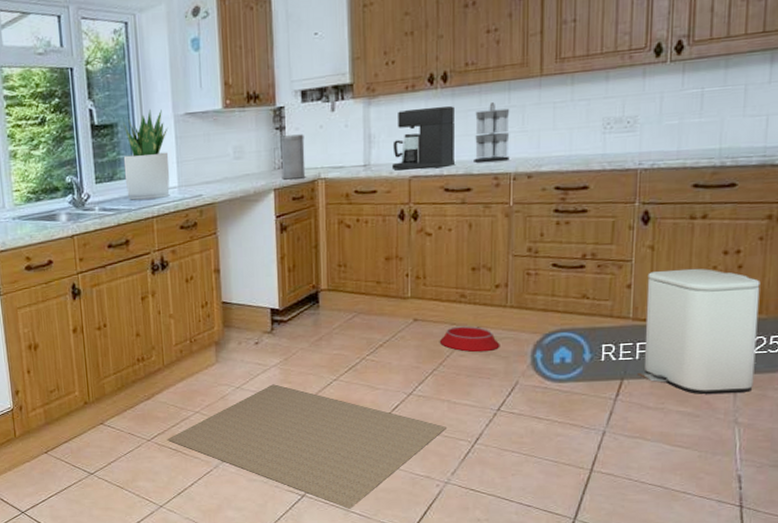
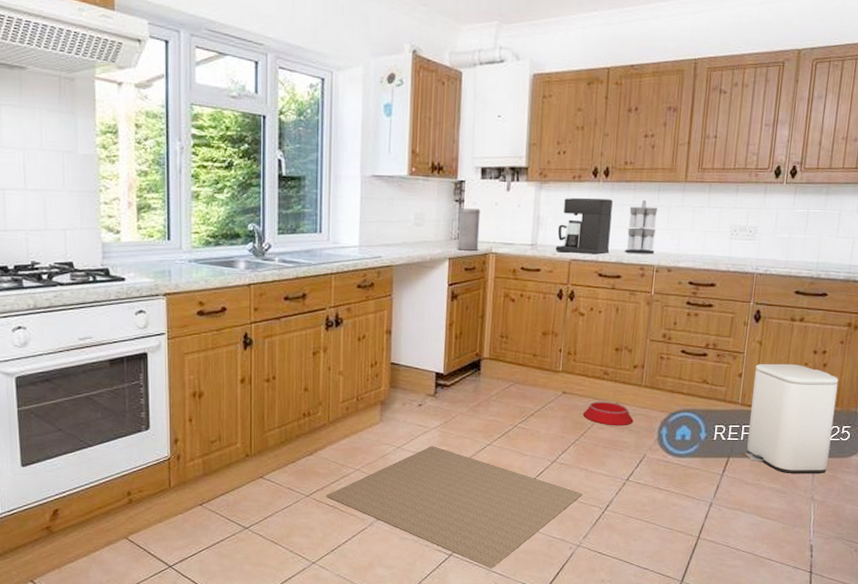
planter: present [123,109,170,200] -> none [307,167,355,256]

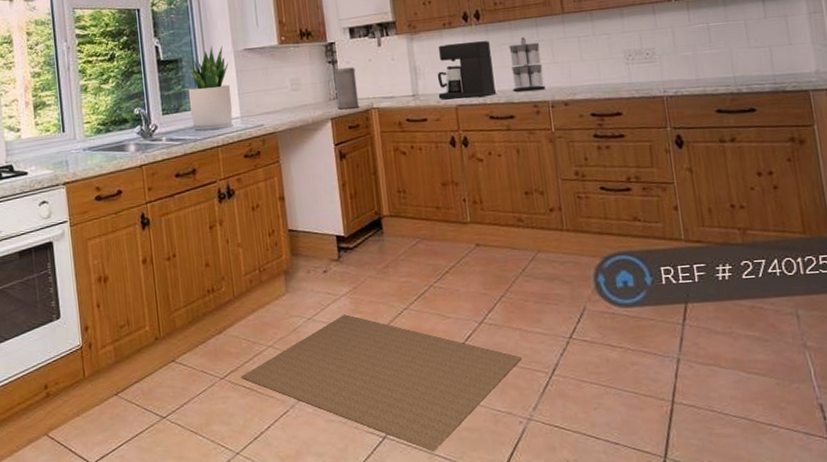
planter: none [307,167,355,256] -> present [187,46,233,131]
pet bowl: present [582,401,634,426] -> none [503,250,563,277]
pedal bin: present [741,363,839,473] -> none [691,189,814,317]

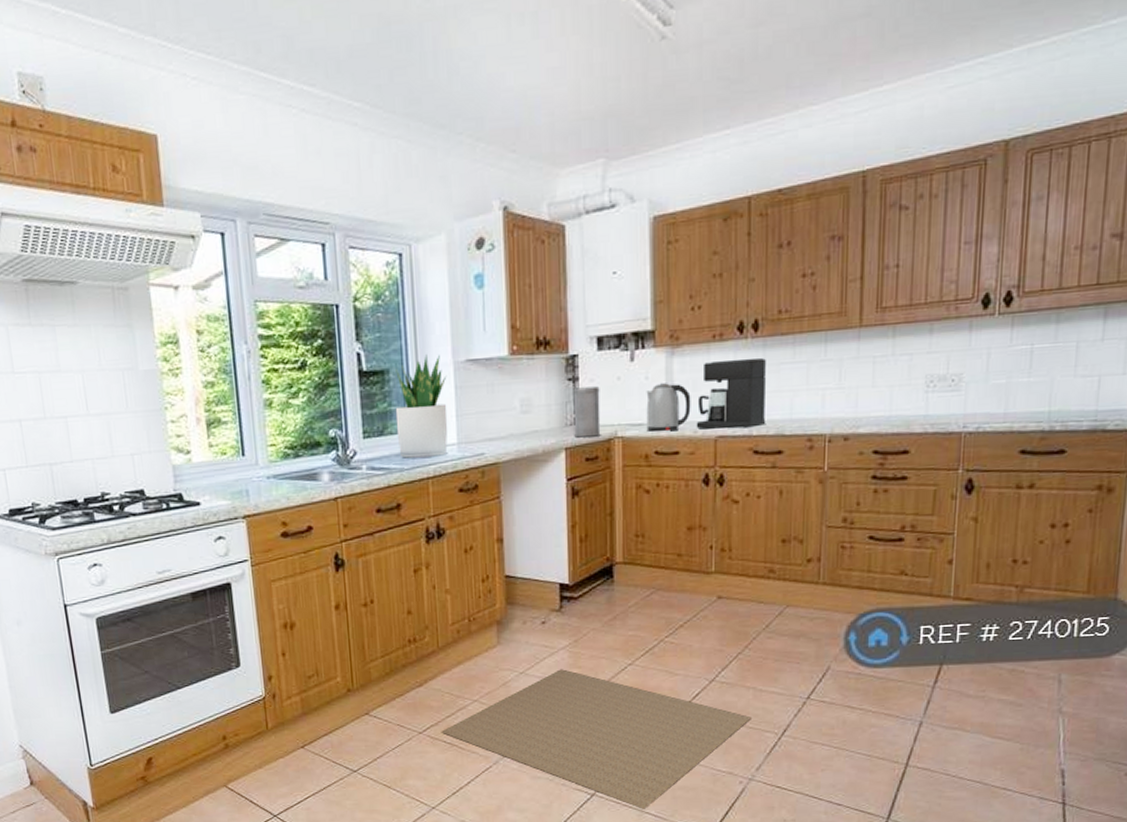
kettle: none [394,63,433,104] -> present [646,383,691,433]
spice rack: present [509,37,546,93] -> none [786,355,826,423]

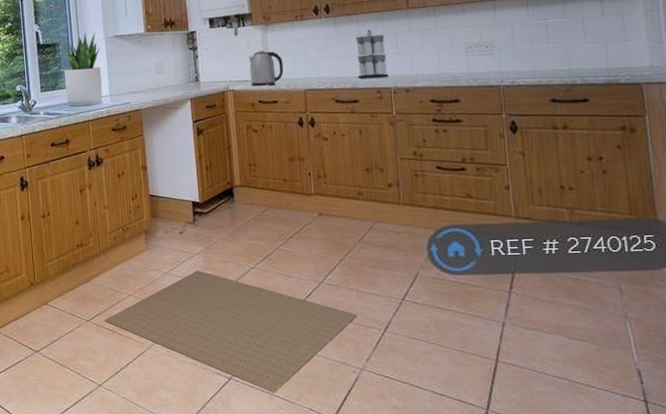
canister: present [573,386,601,438] -> none [194,54,217,91]
coffee maker: present [696,358,766,429] -> none [288,32,342,84]
spice rack: none [786,355,826,423] -> present [355,29,389,80]

